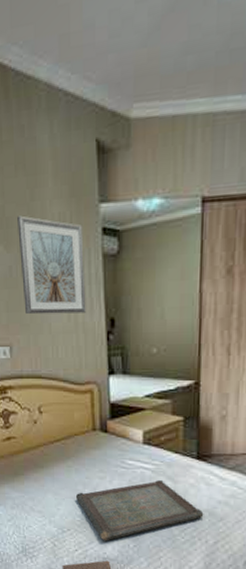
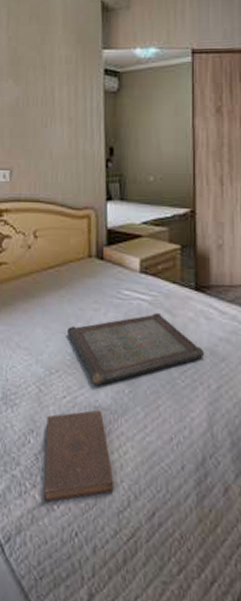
picture frame: present [17,215,86,315] -> none [27,56,87,141]

